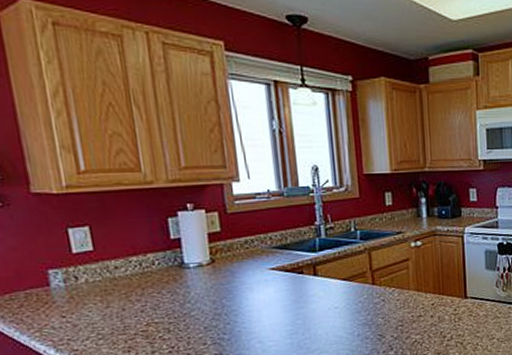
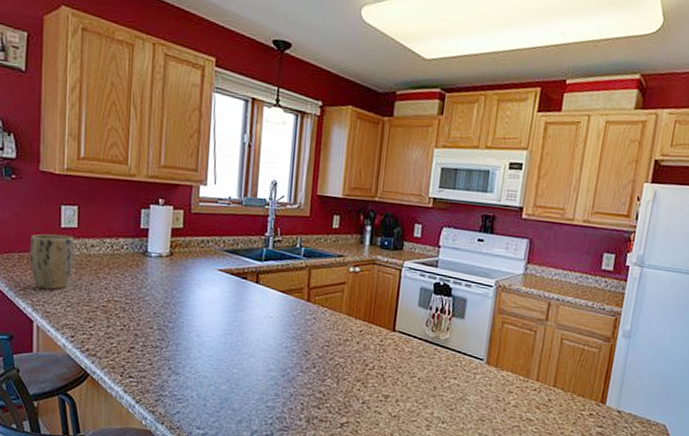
plant pot: none [35,260,97,326] -> present [29,234,74,290]

